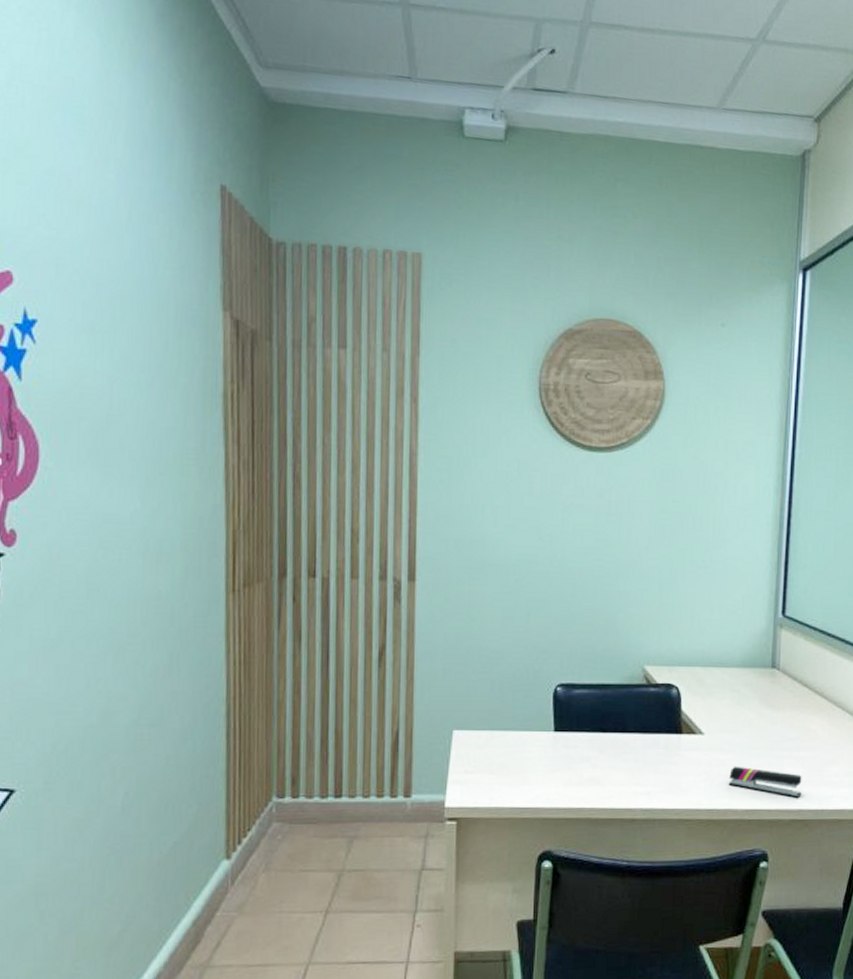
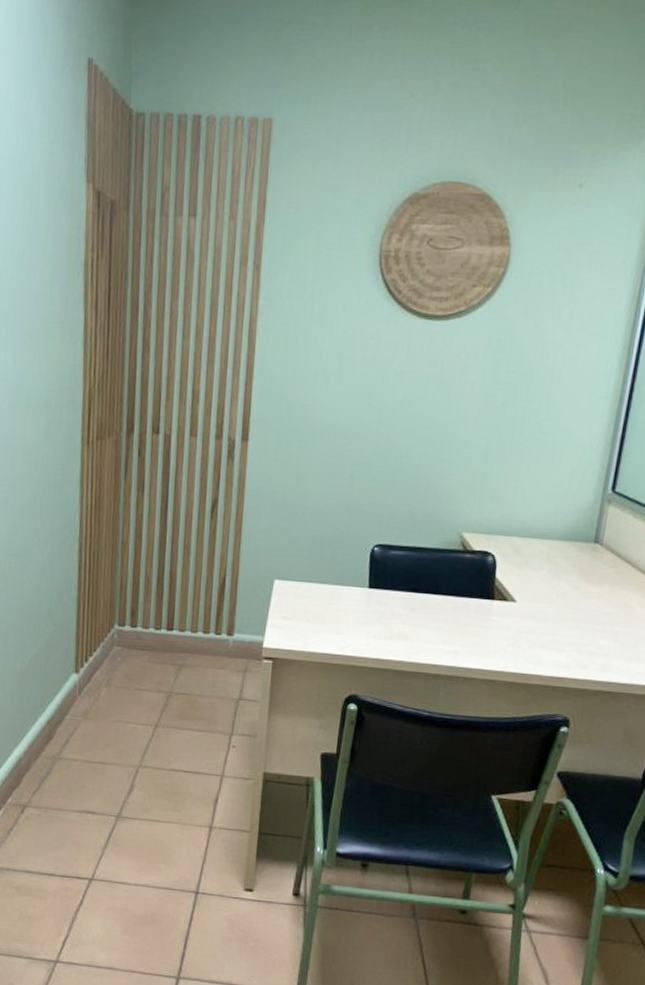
stapler: present [728,766,802,798] -> none [536,634,614,671]

